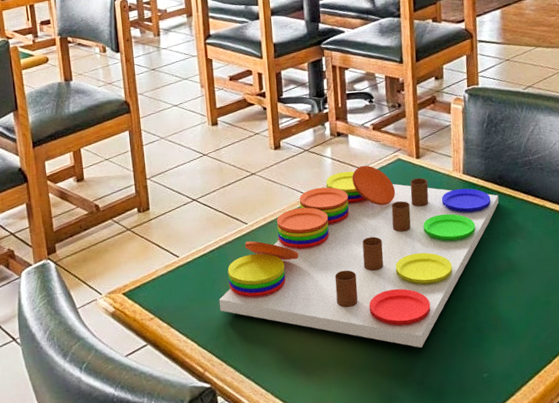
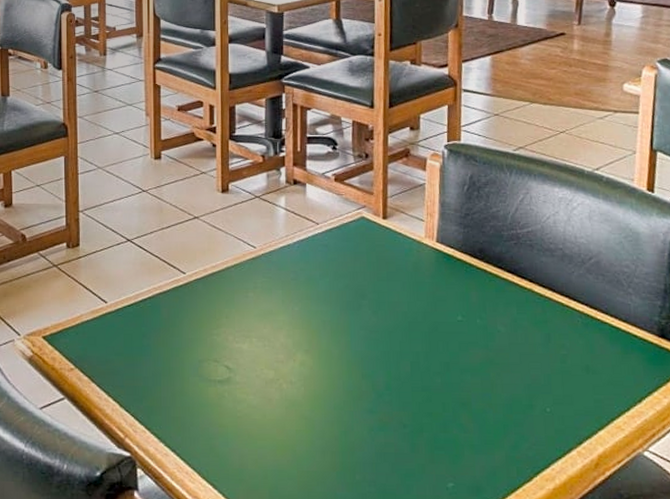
board game: present [219,165,499,348] -> none [147,220,478,442]

